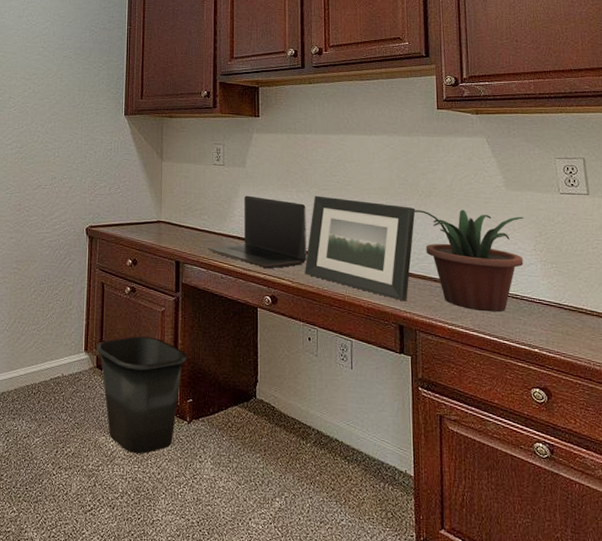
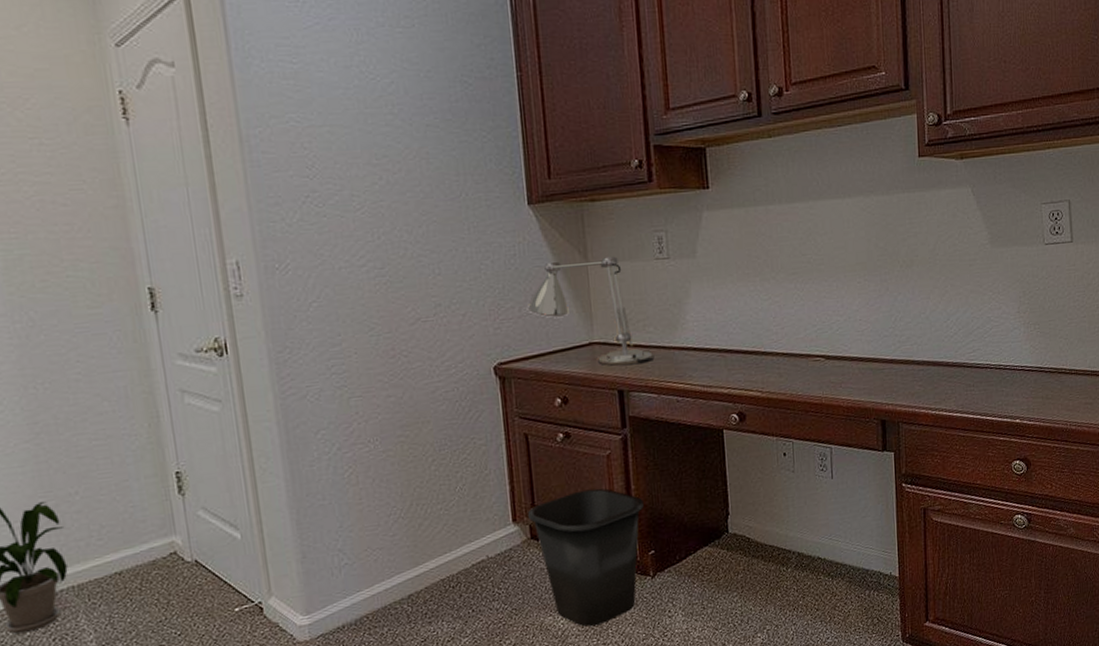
desk lamp: none [116,158,206,243] -> present [528,256,655,366]
laptop computer: present [207,195,307,269] -> none [657,293,777,381]
picture frame: present [305,196,416,302] -> none [775,281,897,393]
potted plant: present [414,209,524,312] -> none [895,276,1009,389]

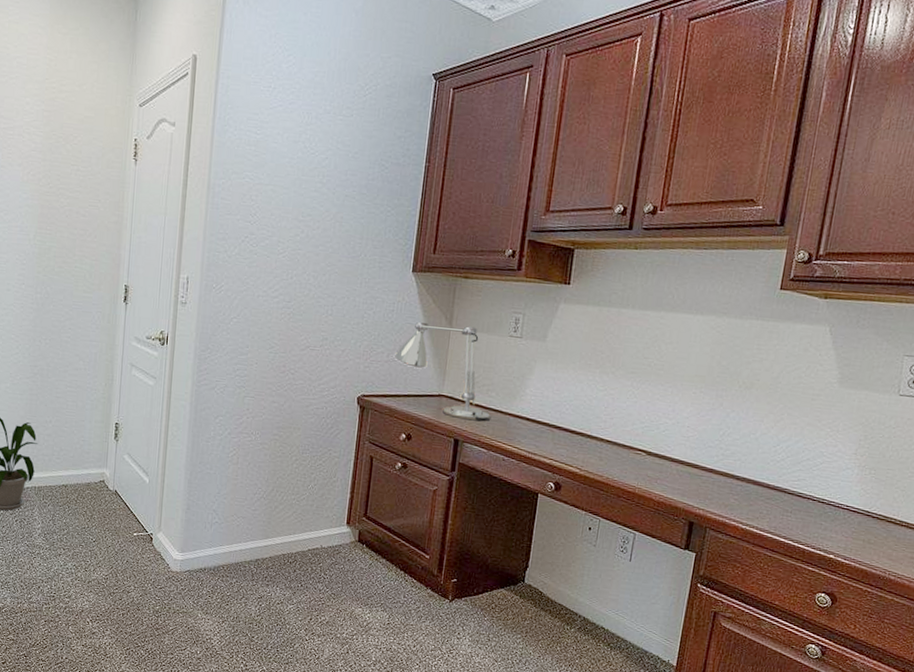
waste bin: present [528,488,644,627] -> none [360,513,456,627]

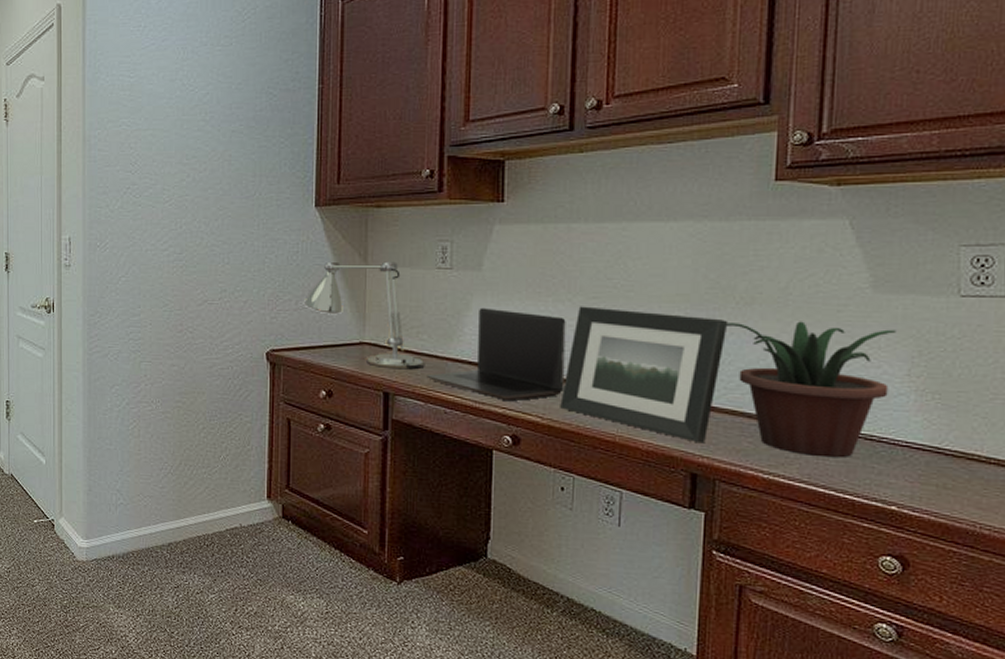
laptop computer: none [491,373,608,455] -> present [426,307,566,402]
picture frame: none [595,379,732,498] -> present [560,306,729,444]
potted plant: none [730,402,852,515] -> present [727,321,897,458]

